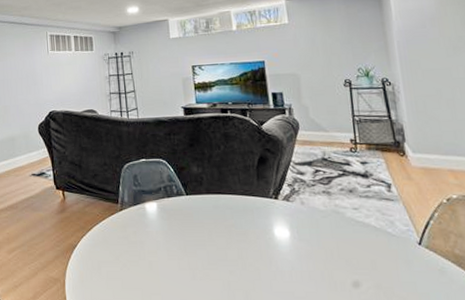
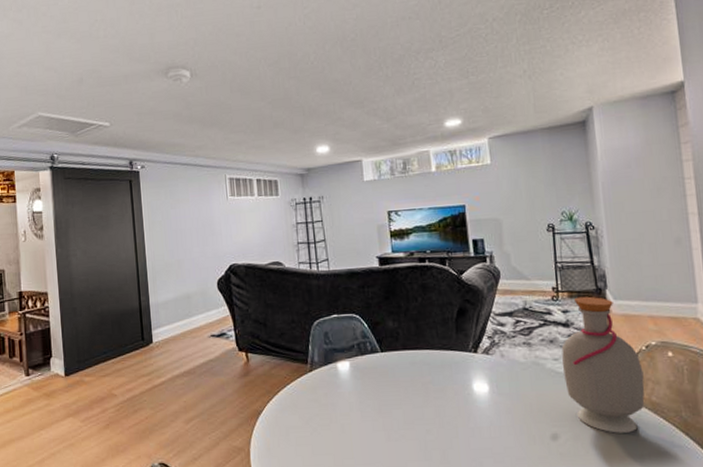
bottle: none [361,149,448,284] -> present [561,296,645,433]

